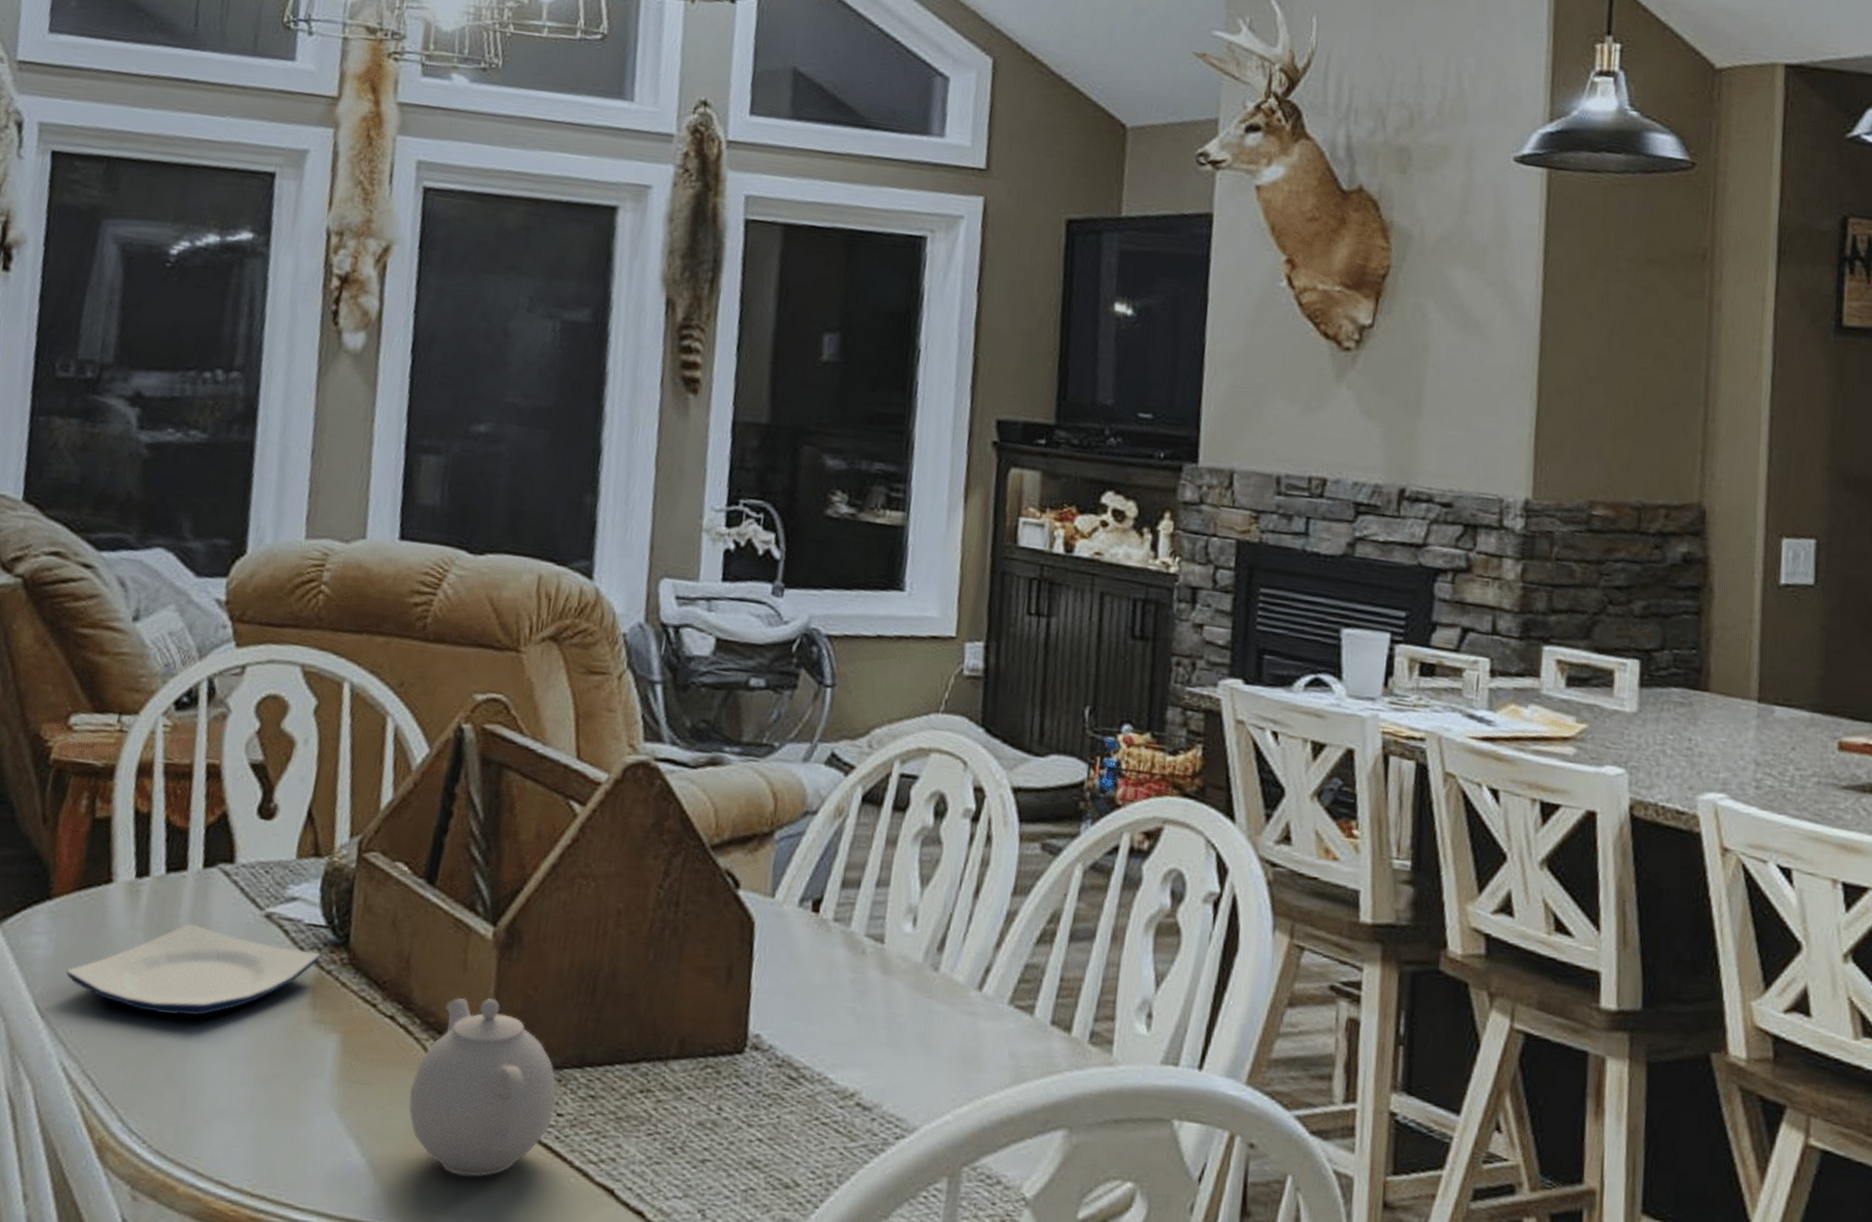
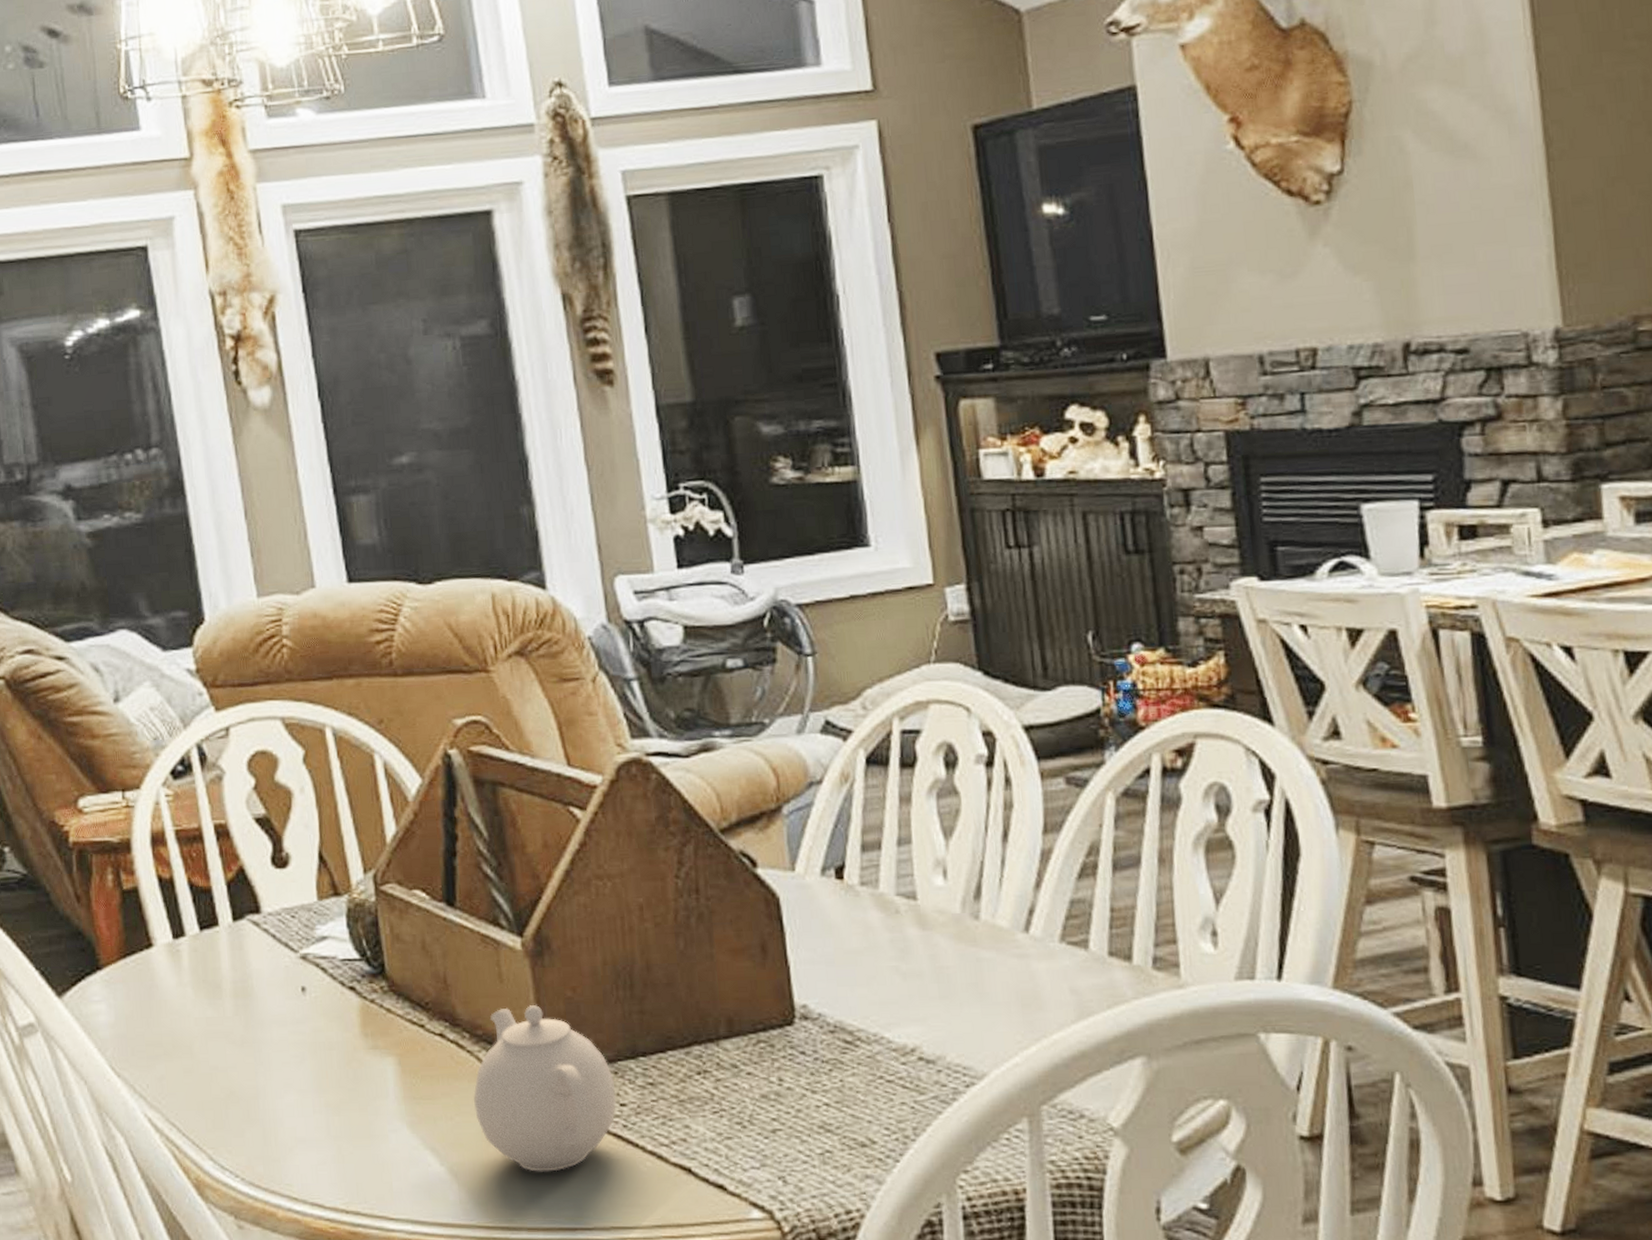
plate: present [66,923,321,1016] -> none [131,974,361,1059]

